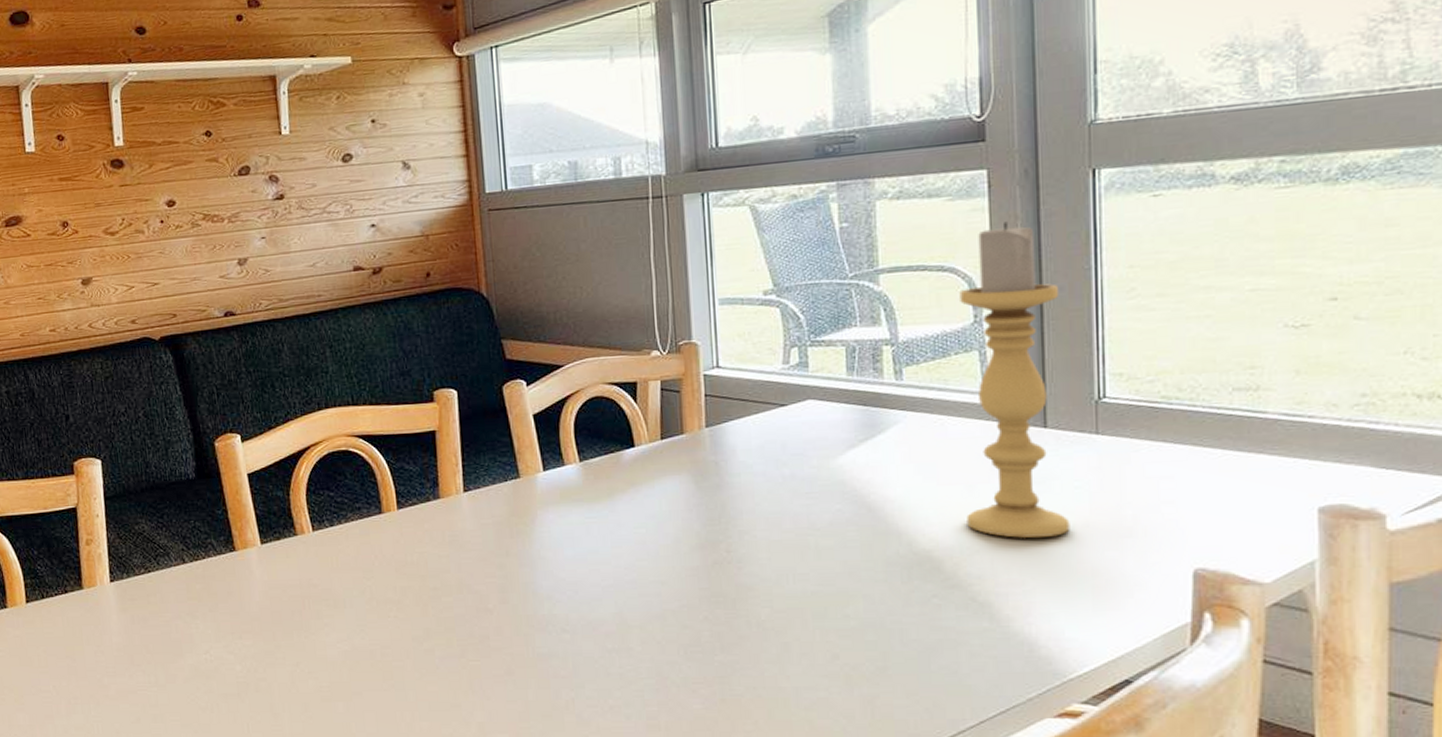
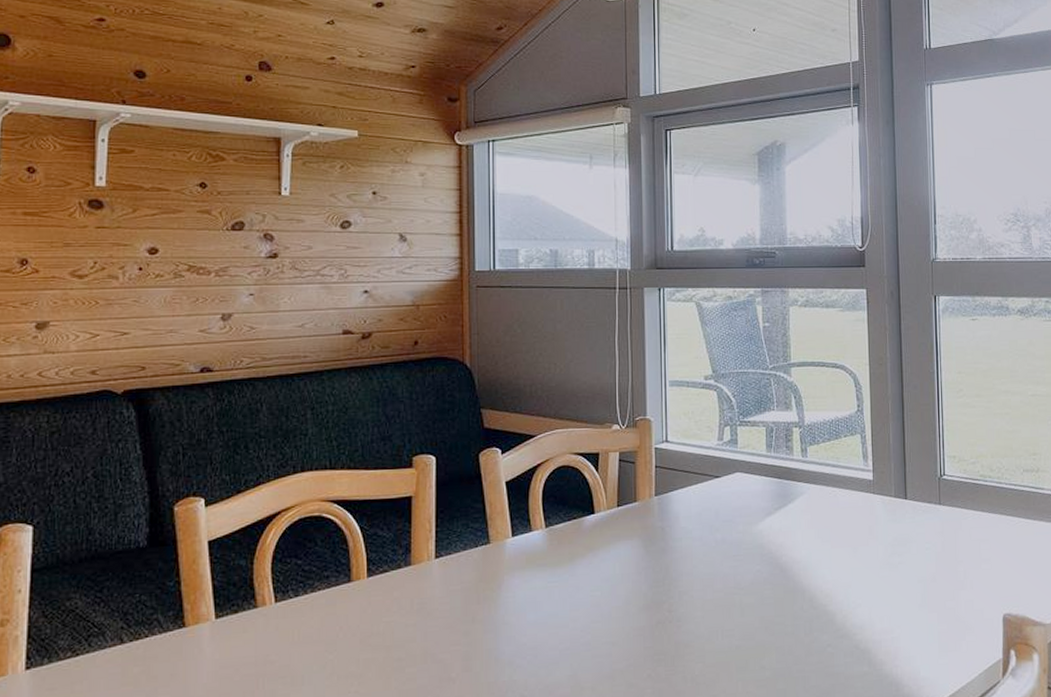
candle holder: present [959,221,1070,538] -> none [847,331,923,592]

